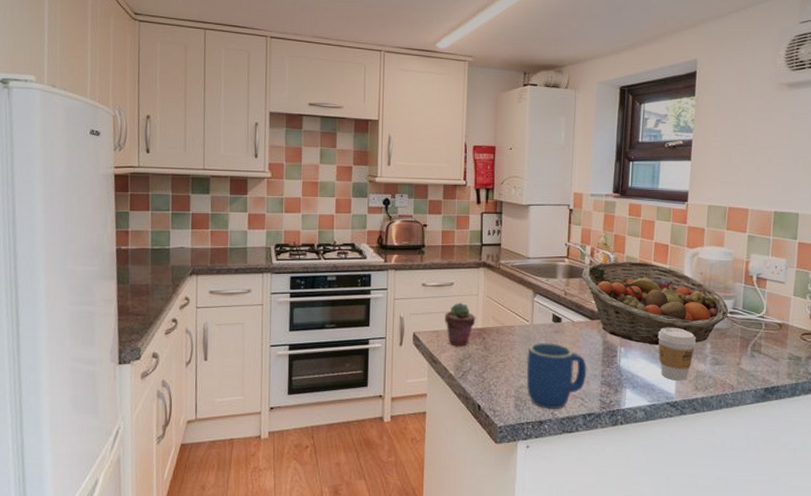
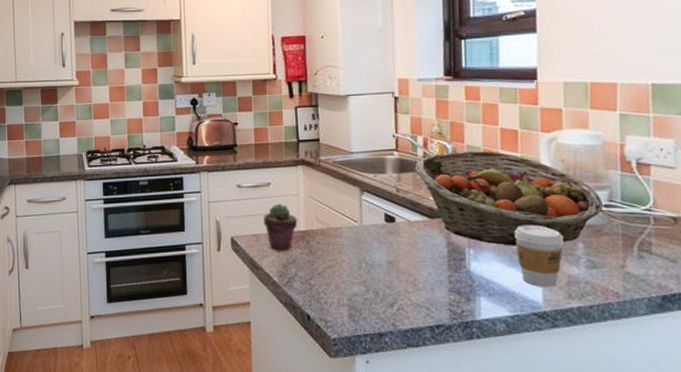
mug: present [526,343,587,410] -> none [358,245,431,321]

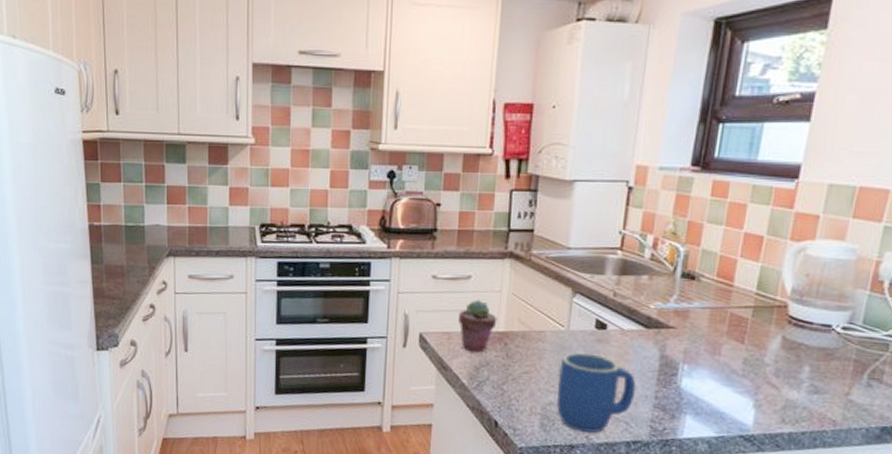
mug: none [358,245,431,321] -> present [557,353,636,433]
fruit basket: present [415,150,603,246] -> none [638,255,842,365]
coffee cup: present [514,225,564,287] -> none [734,342,790,410]

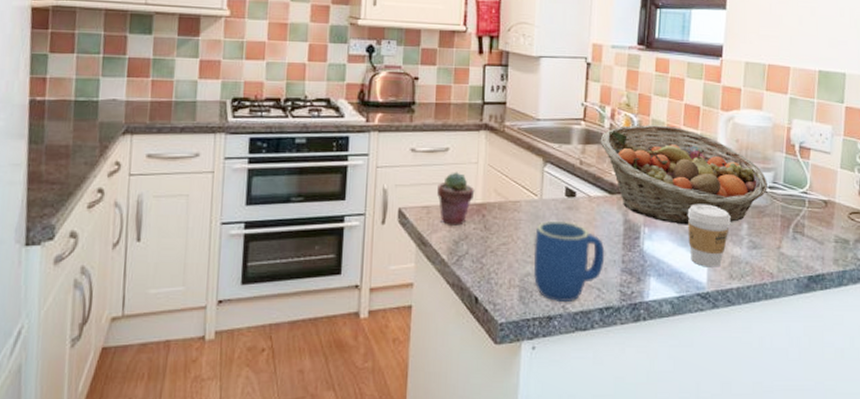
fruit basket: none [638,255,842,365] -> present [600,124,767,225]
coffee cup: none [734,342,790,410] -> present [687,204,731,267]

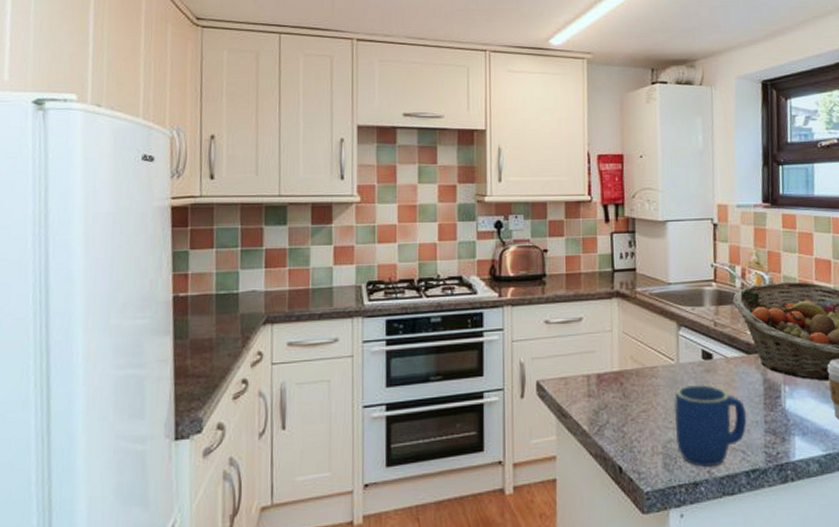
potted succulent: present [437,172,475,226] -> none [574,341,611,395]

